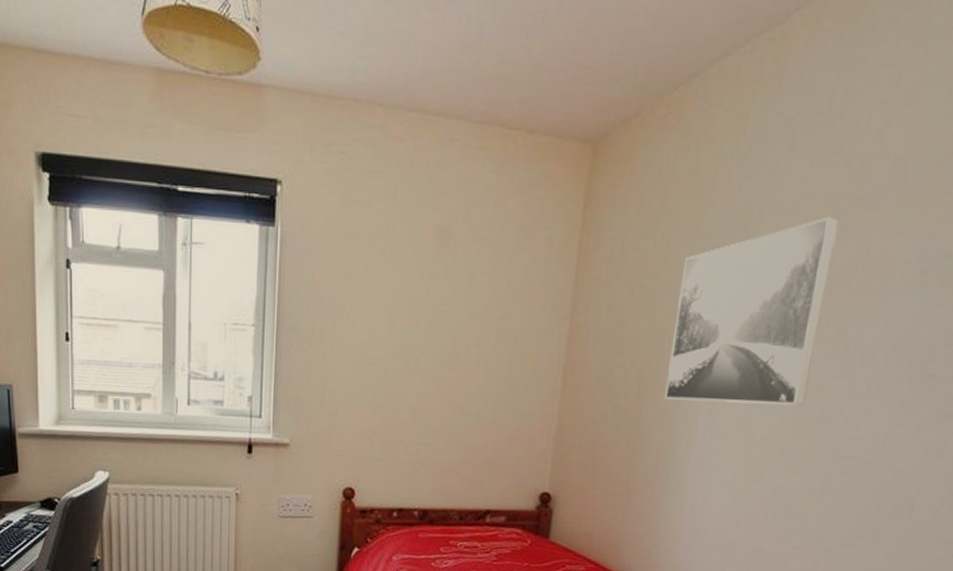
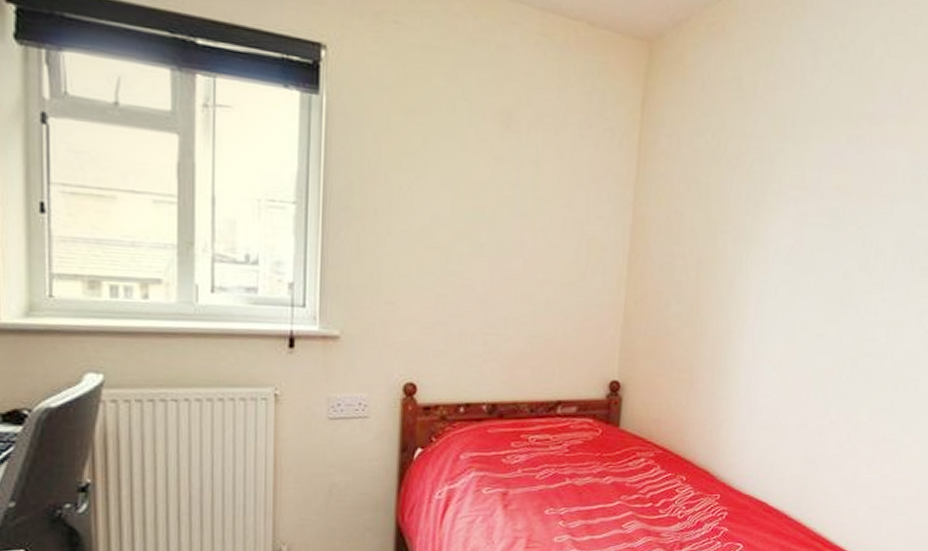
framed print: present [665,216,839,406] -> none [720,128,854,295]

